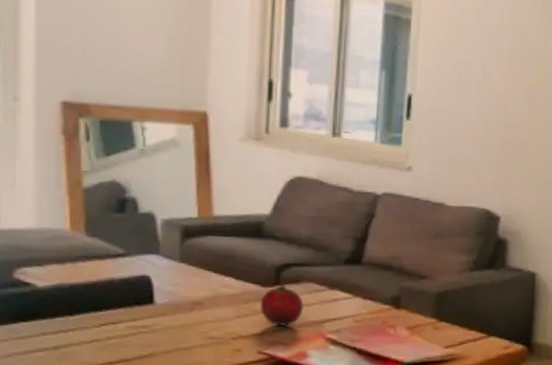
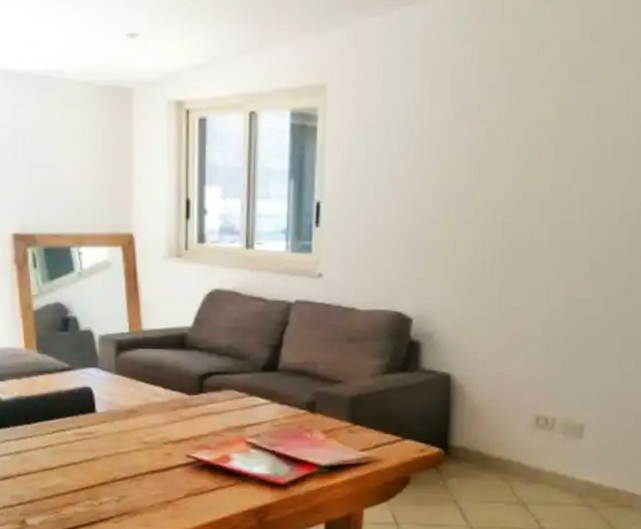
fruit: present [260,285,304,326] -> none [186,393,225,431]

